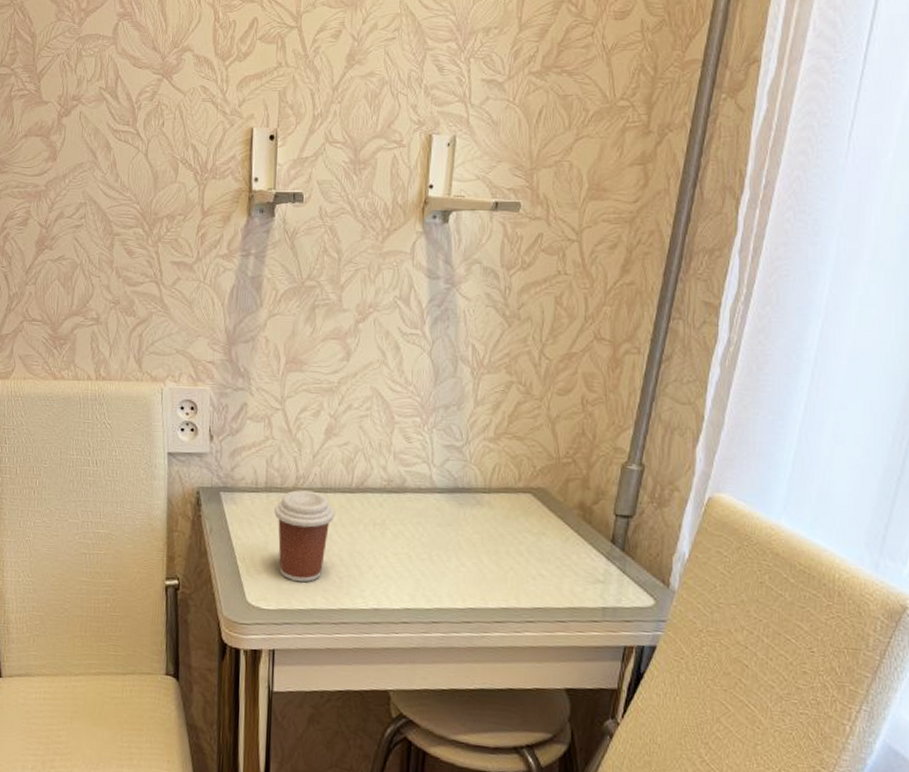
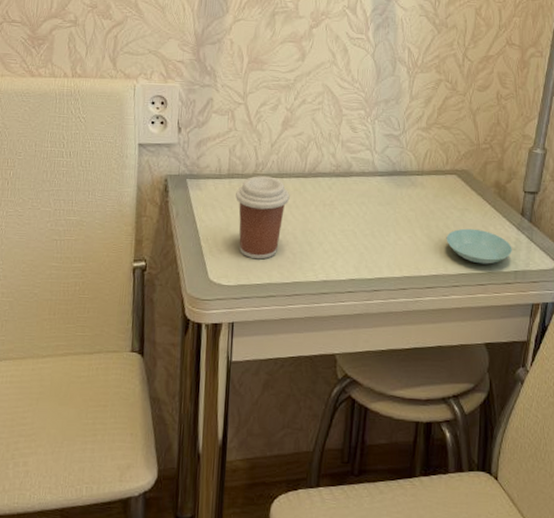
saucer: none [518,555,599,598] -> present [446,228,512,264]

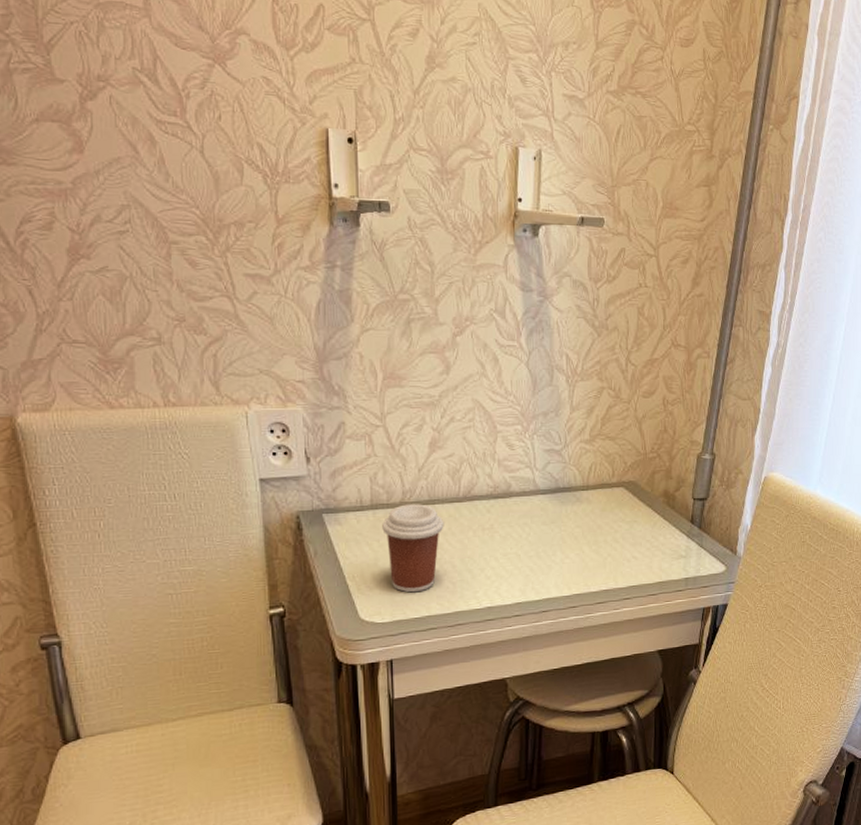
saucer: present [446,228,512,264] -> none [615,540,682,575]

